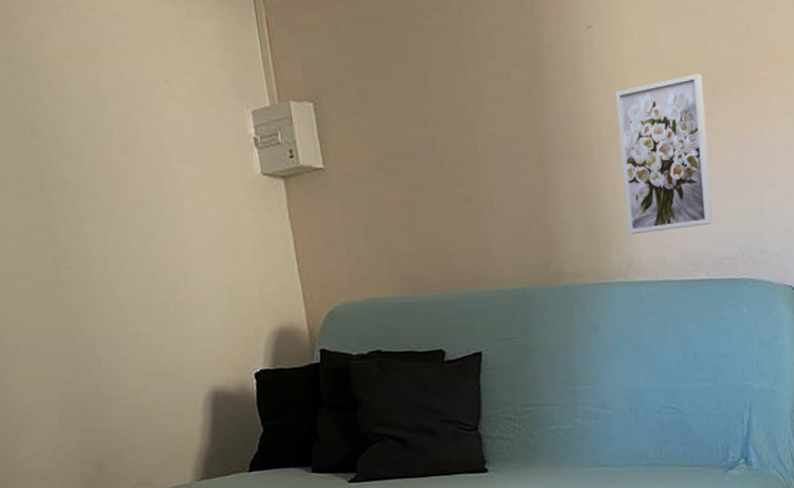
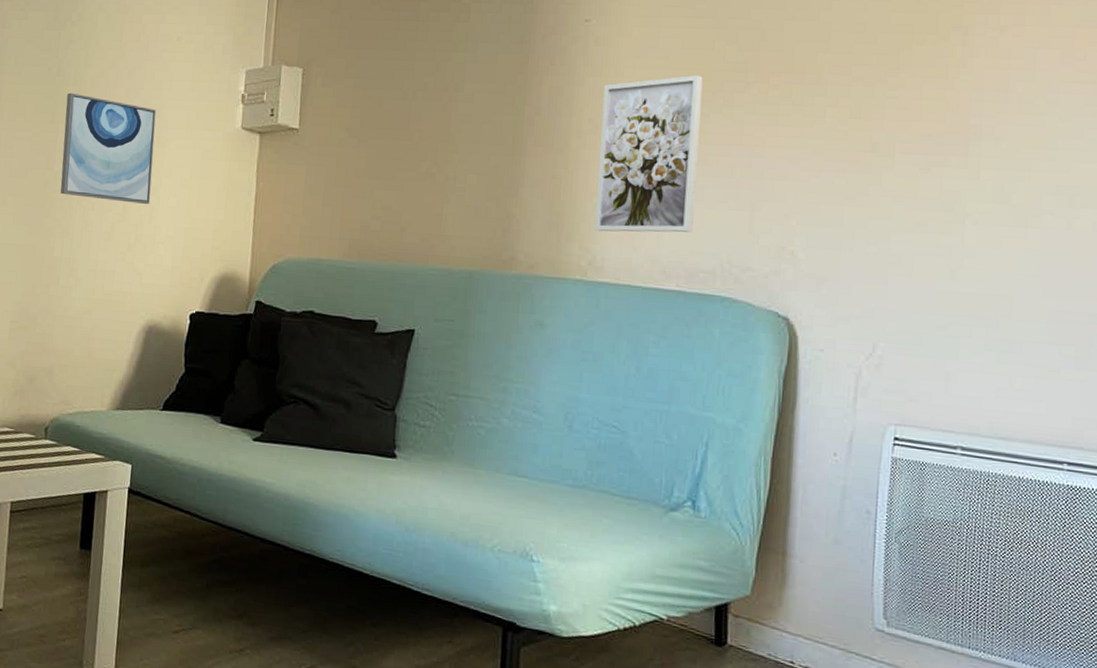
wall art: none [51,155,182,271] -> present [60,92,157,205]

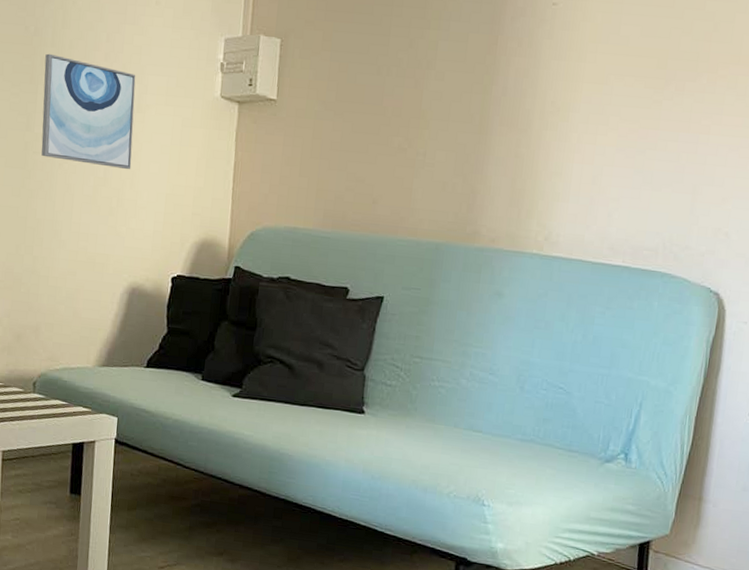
wall art: present [595,75,703,233] -> none [552,62,658,213]

